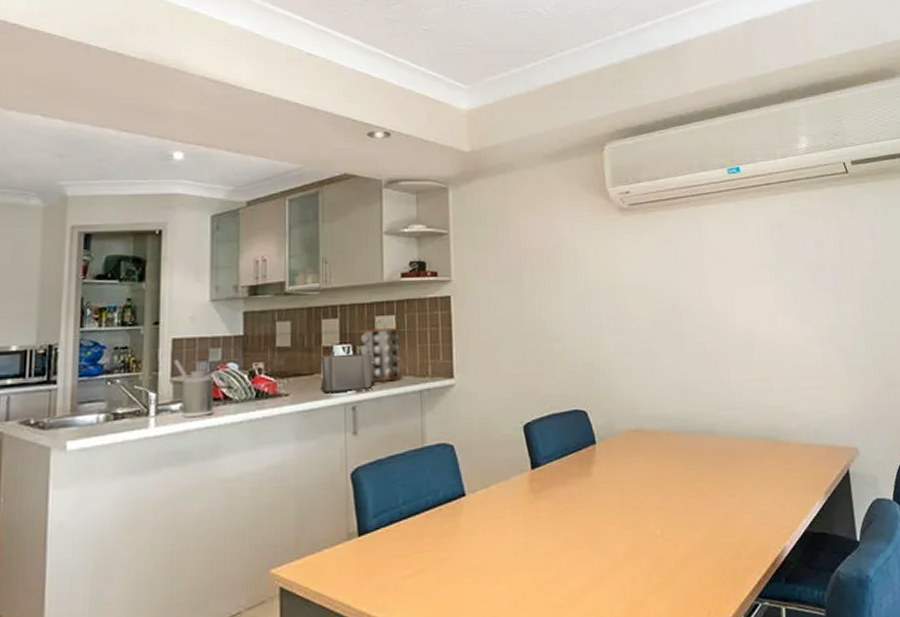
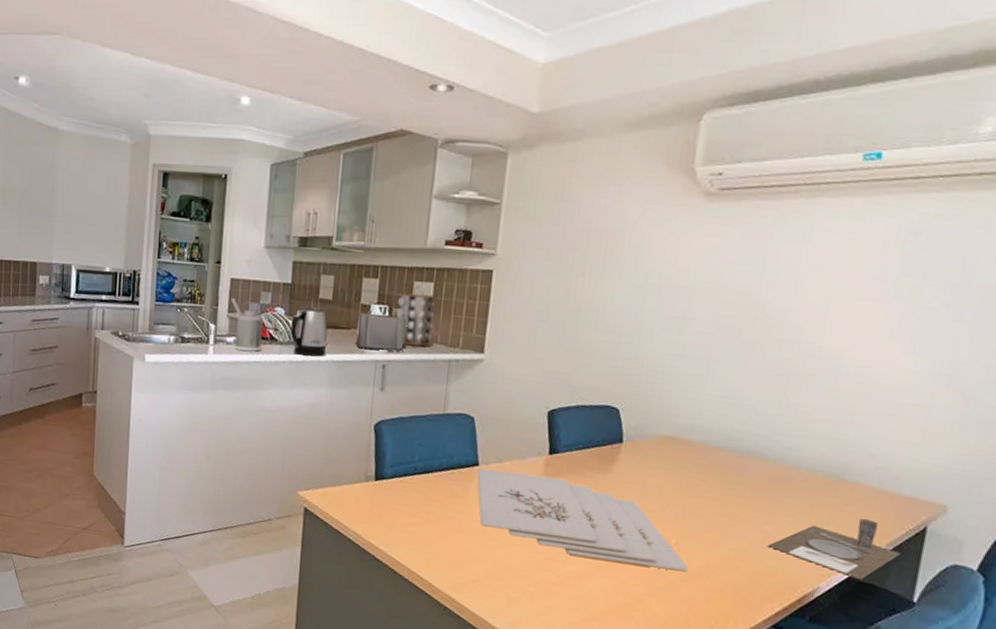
kettle: none [246,357,290,411] -> present [290,307,327,357]
placemat: none [465,492,678,571] -> present [477,468,689,572]
place setting: none [736,472,837,531] -> present [767,518,901,579]

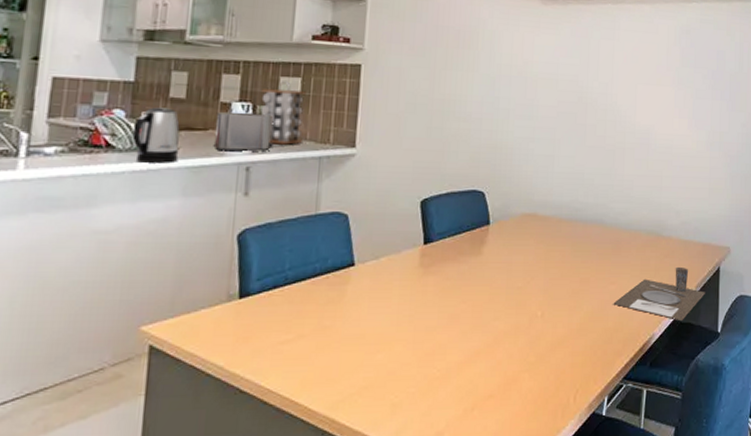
soap dispenser: present [230,297,263,353] -> none [51,99,96,164]
placemat: present [477,468,689,572] -> none [353,268,554,345]

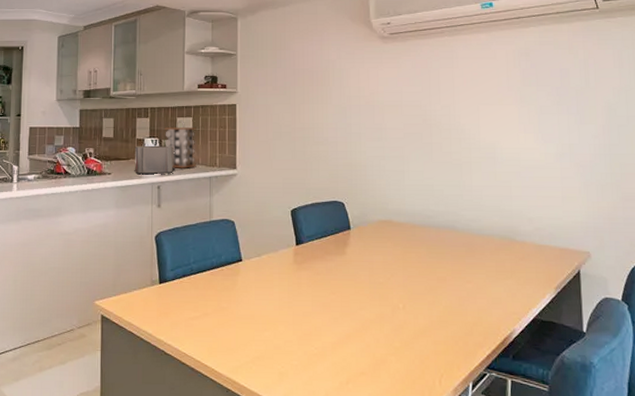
kettle: present [132,107,180,163] -> none [81,145,112,185]
place setting: present [613,266,706,320] -> none [471,269,567,319]

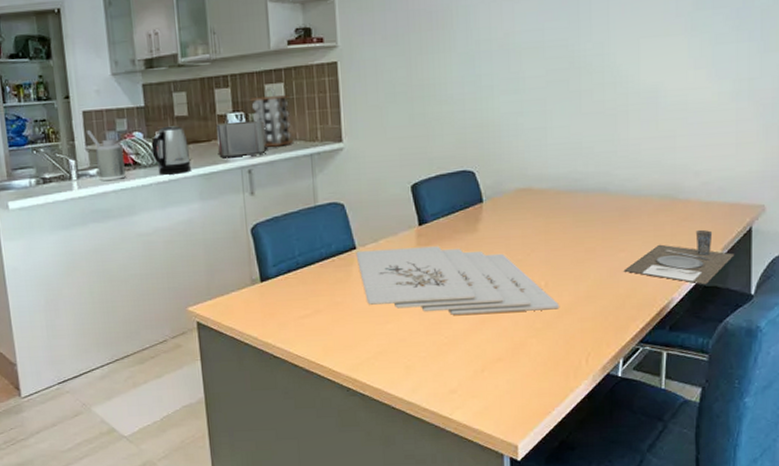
soap dispenser: none [30,142,58,186] -> present [86,129,126,182]
kettle: none [81,145,112,185] -> present [151,126,192,175]
placemat: none [242,263,416,331] -> present [356,246,560,315]
place setting: none [471,269,567,319] -> present [623,229,735,284]

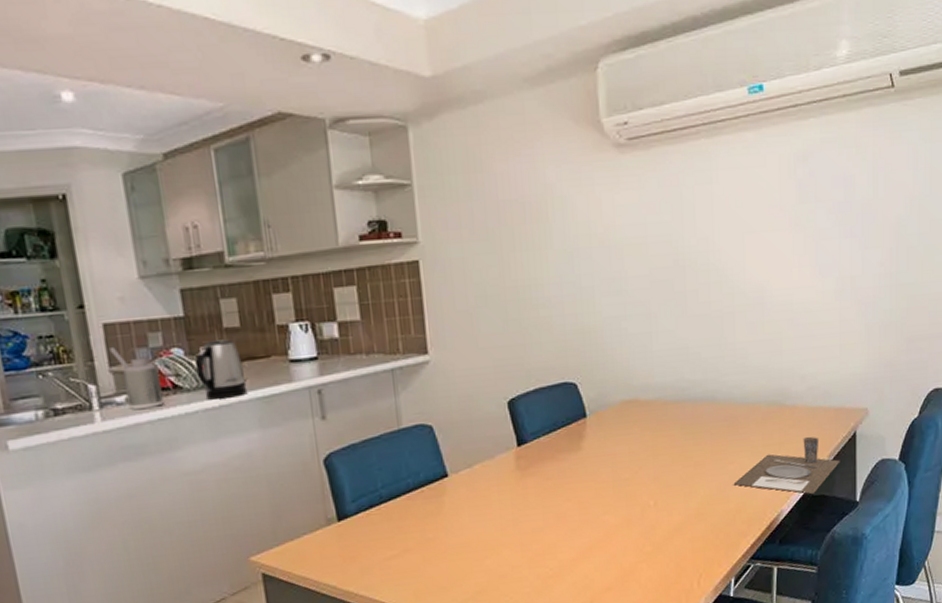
toaster: present [215,120,269,159] -> none [275,330,341,378]
spice rack: present [249,88,294,147] -> none [316,292,372,363]
placemat: present [356,246,560,315] -> none [448,468,670,544]

